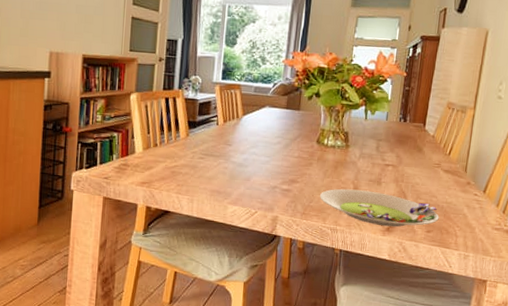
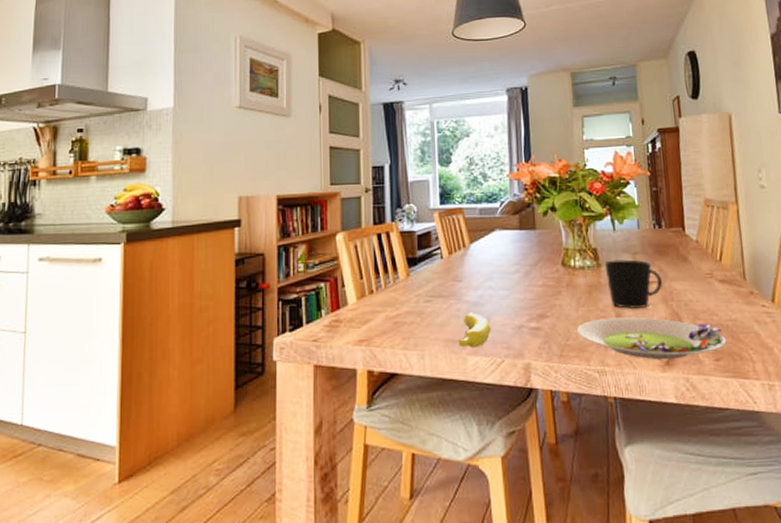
banana: none [222,171,250,200] -> present [458,312,491,349]
cup: none [351,143,398,185] -> present [604,259,663,309]

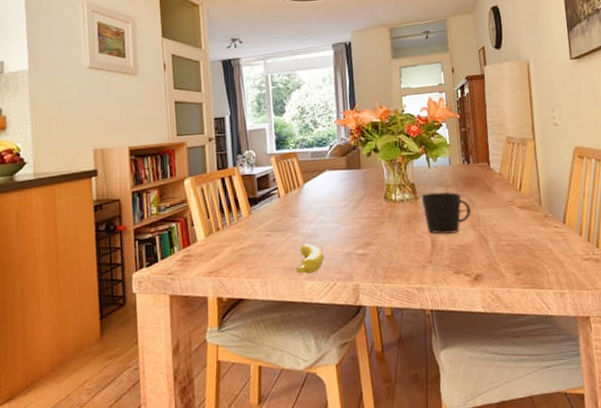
salad plate: present [577,317,727,360] -> none [399,241,526,277]

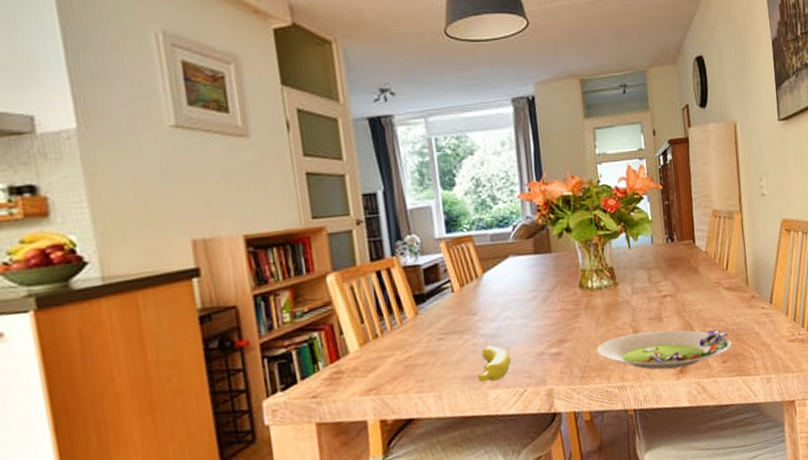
salad plate: none [399,241,526,277] -> present [597,330,732,370]
cup: present [421,192,471,234] -> none [621,275,676,324]

